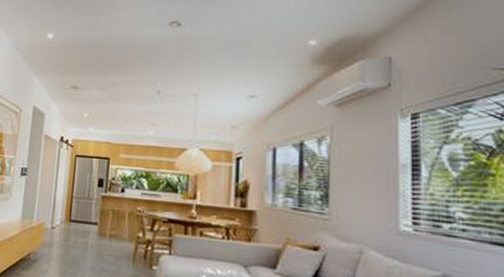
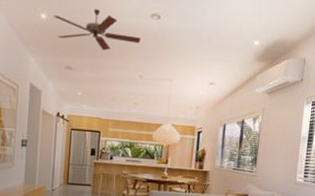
ceiling fan: none [60,23,158,66] -> present [53,9,141,51]

